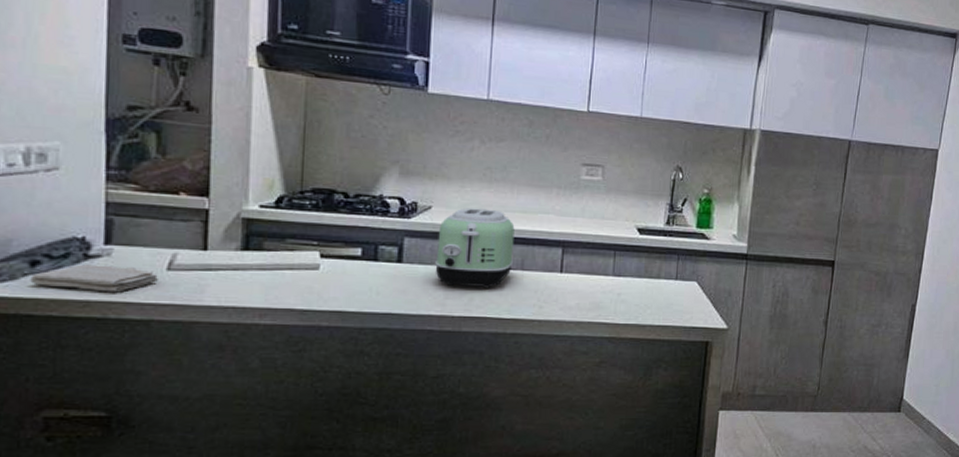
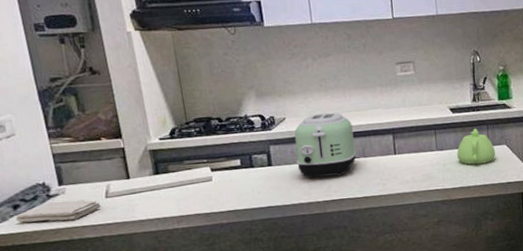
teapot: none [636,256,683,300] -> present [457,128,496,165]

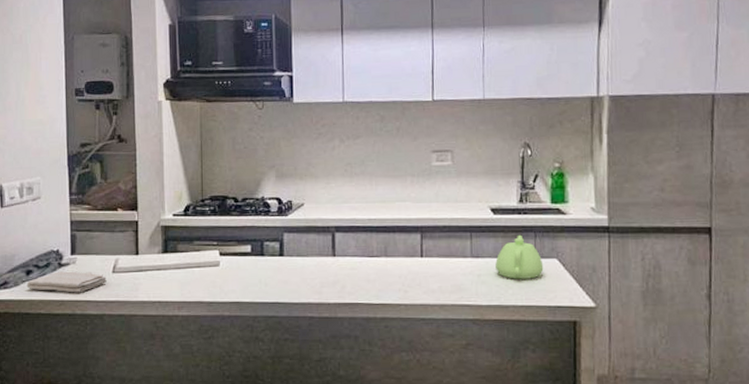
toaster: present [294,112,356,178] -> none [310,201,377,276]

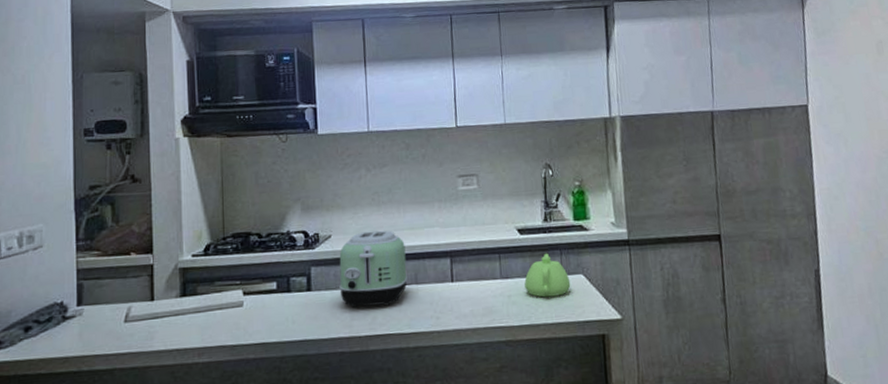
washcloth: present [26,271,107,293] -> none [24,323,118,348]
toaster: none [310,201,377,276] -> present [339,230,408,308]

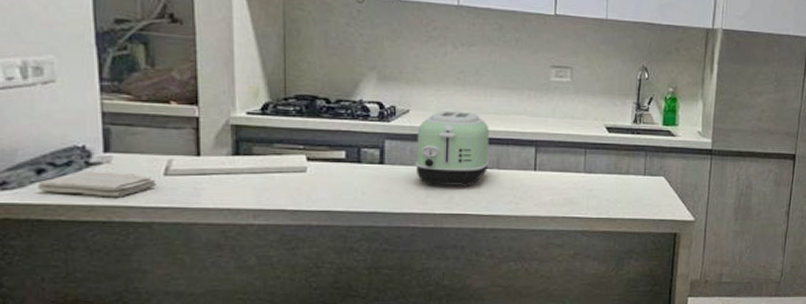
washcloth: none [24,323,118,348] -> present [37,171,156,197]
teapot: present [524,253,571,298] -> none [607,153,652,195]

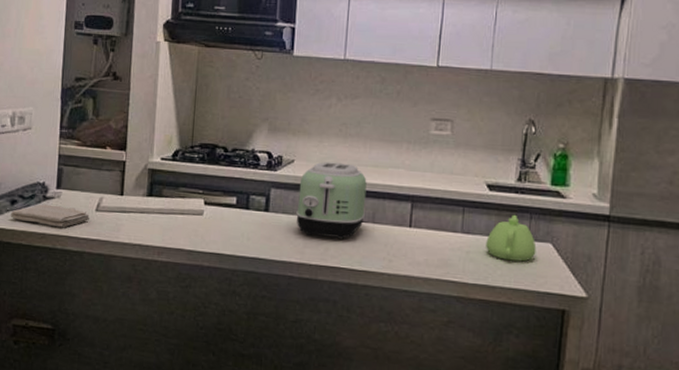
teapot: none [607,153,652,195] -> present [486,214,537,262]

